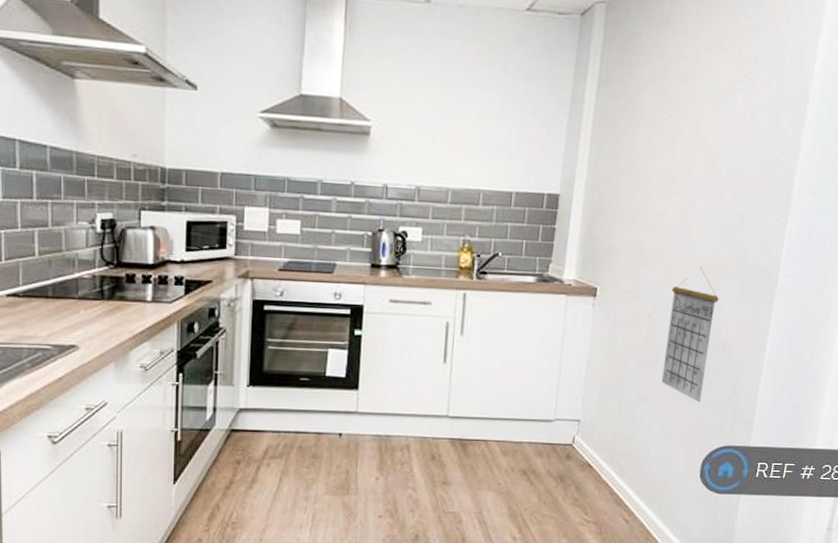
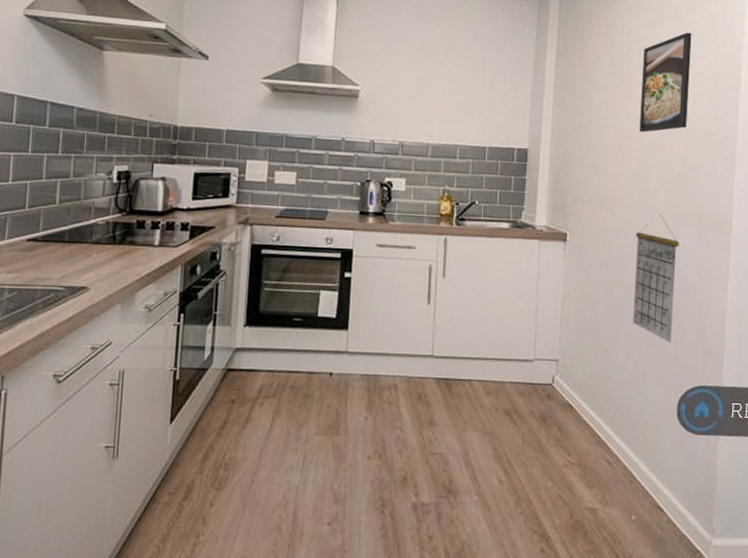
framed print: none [685,57,756,176] -> present [639,32,692,133]

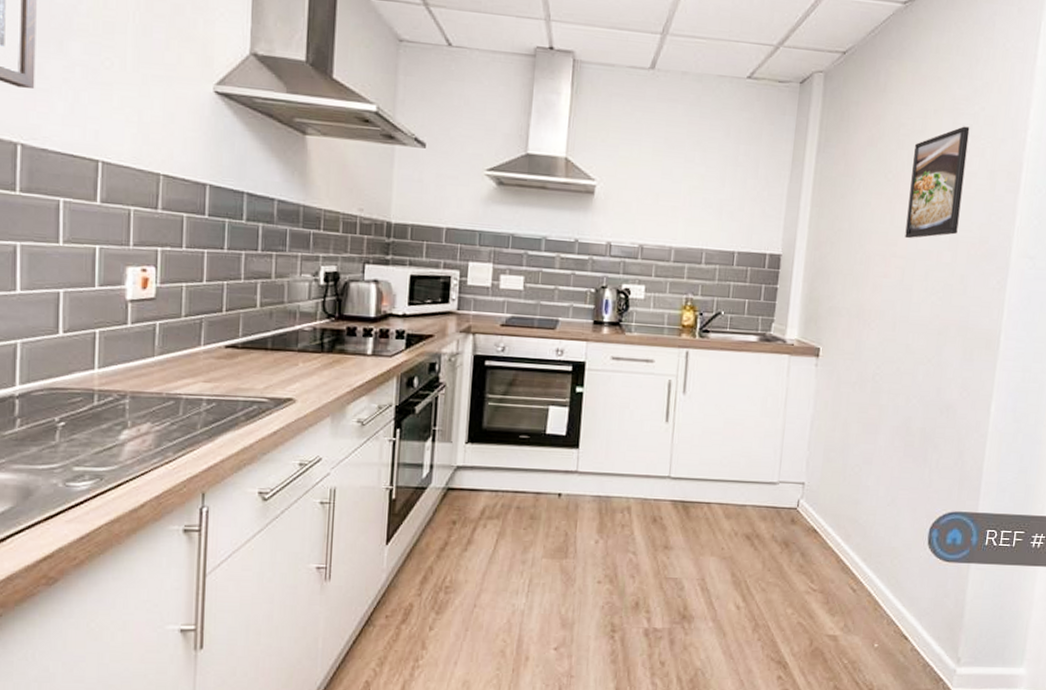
calendar: present [632,214,680,343] -> none [886,329,942,467]

